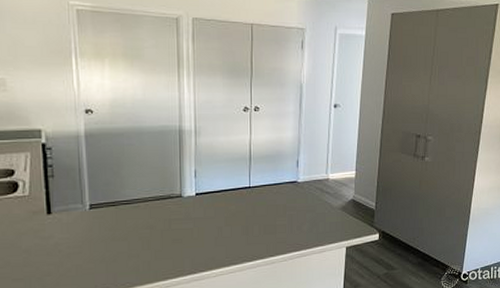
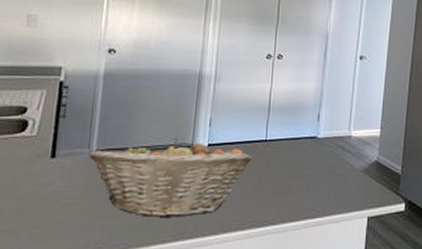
fruit basket: none [83,190,239,260] -> present [89,138,253,219]

